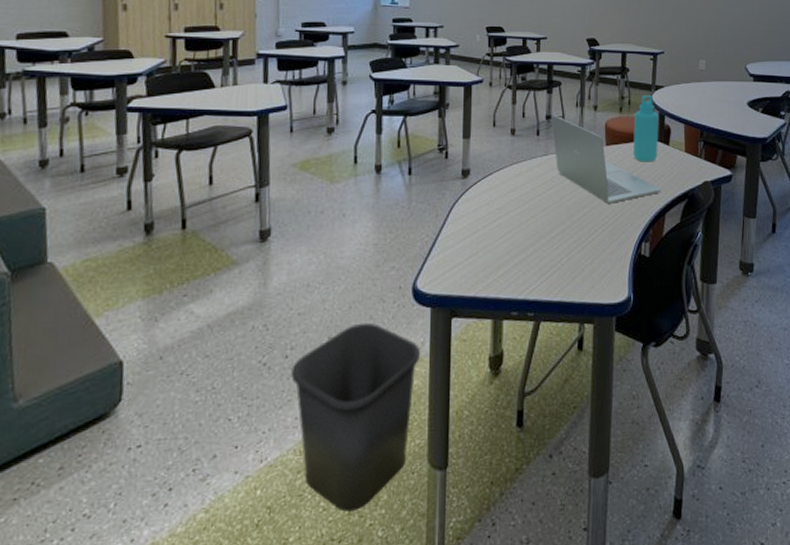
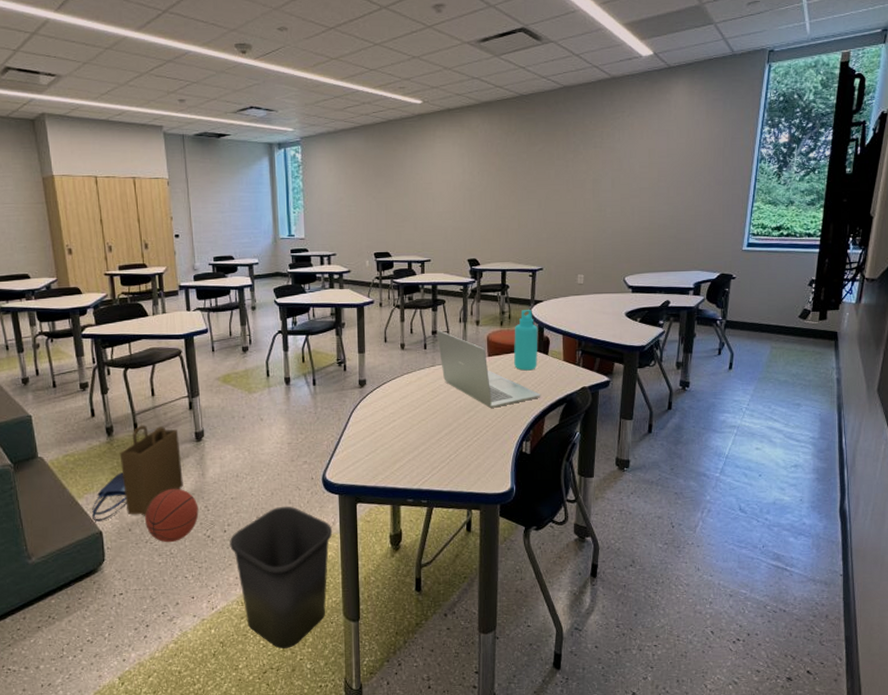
shopping bag: none [112,282,162,348] -> present [92,473,127,522]
shopping bag: none [158,221,239,339] -> present [119,425,183,516]
basketball: none [183,302,255,374] -> present [145,488,199,543]

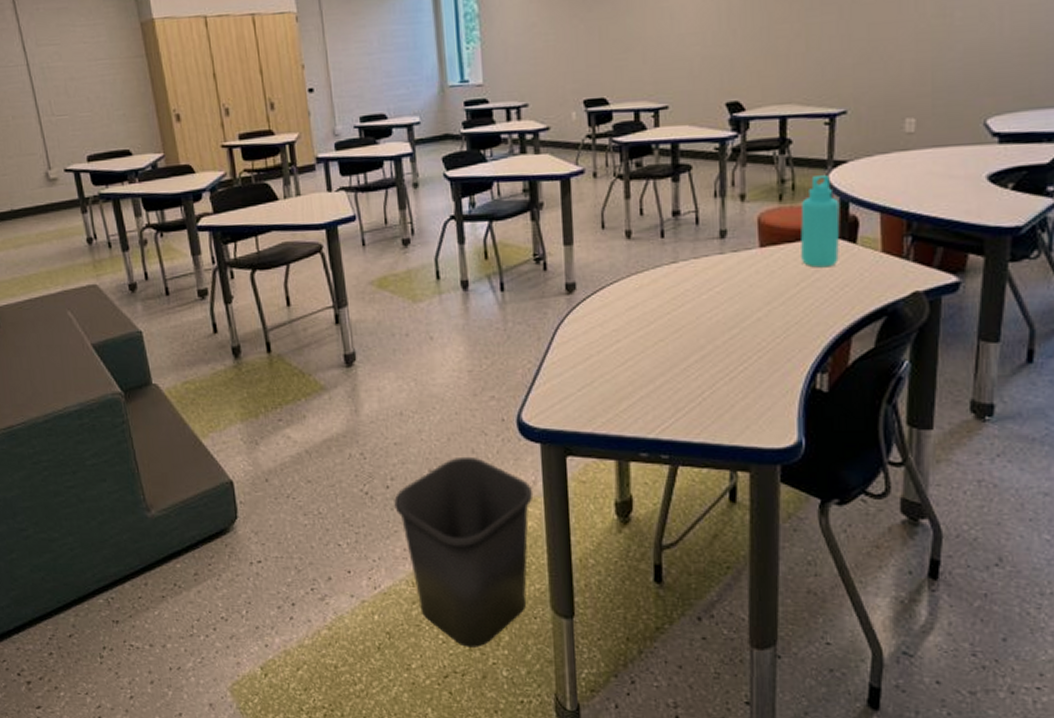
shopping bag: present [92,473,127,522] -> none [219,406,261,468]
shopping bag: present [119,425,183,516] -> none [250,344,332,463]
basketball: present [145,488,199,543] -> none [285,428,353,499]
laptop: present [437,330,541,408] -> none [679,209,846,323]

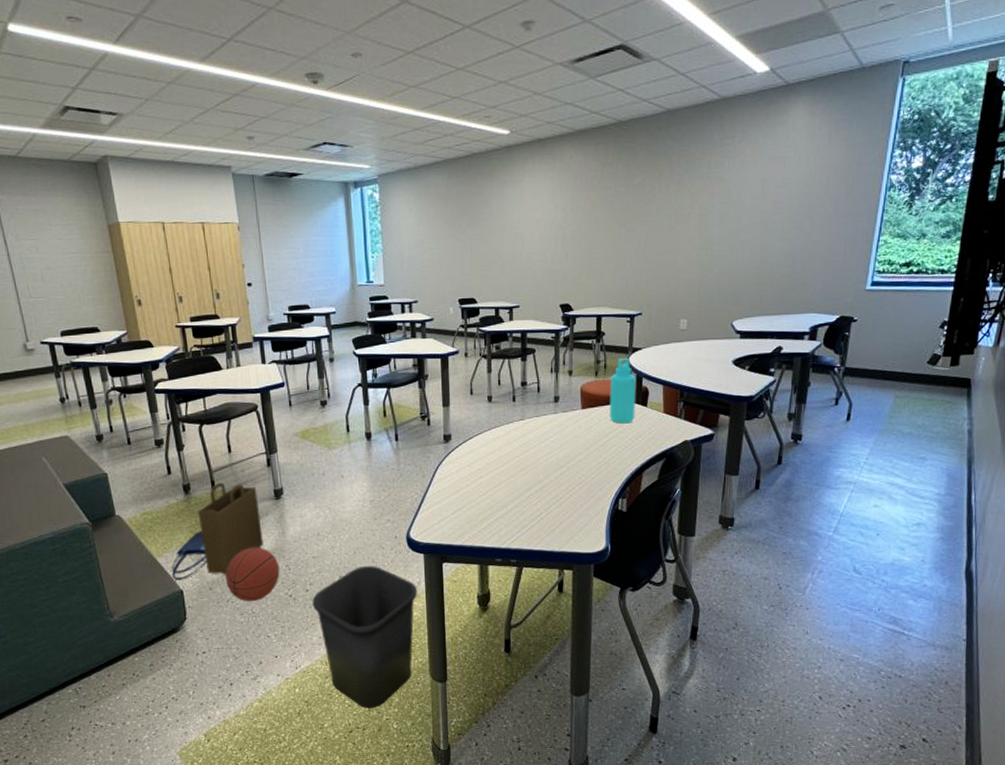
shopping bag: none [219,406,261,468] -> present [172,531,207,580]
shopping bag: none [250,344,332,463] -> present [197,482,263,575]
basketball: none [285,428,353,499] -> present [225,547,280,602]

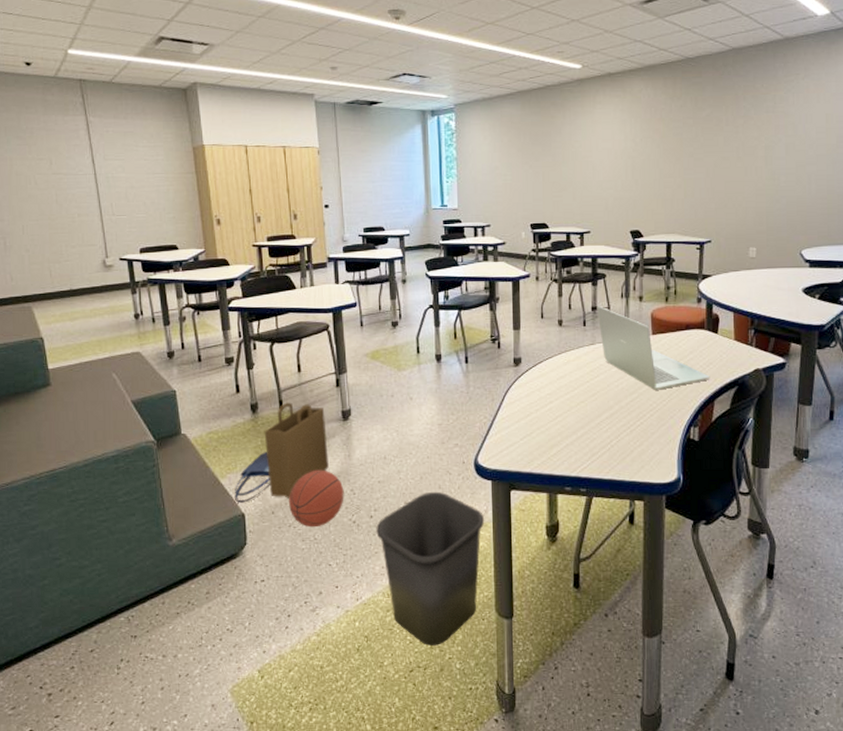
laptop: none [526,381,639,463] -> present [597,306,710,390]
water bottle: present [610,358,636,424] -> none [680,285,707,350]

